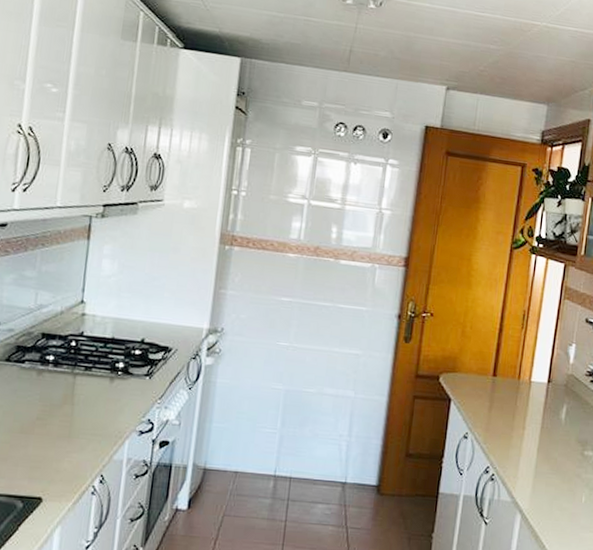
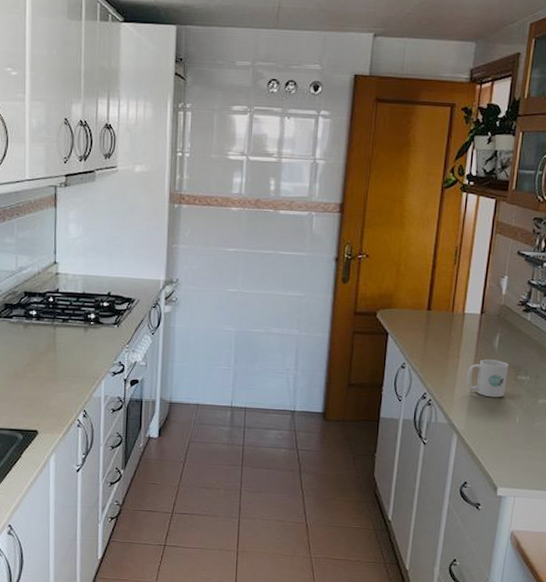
mug: none [531,431,575,475] -> present [466,359,508,398]

